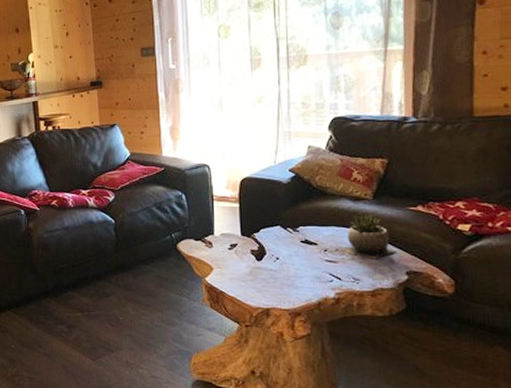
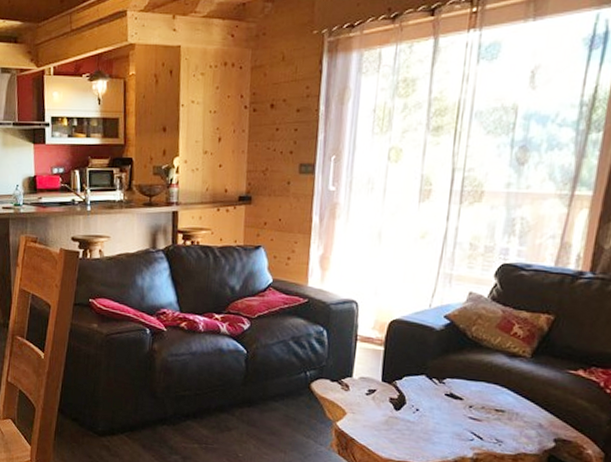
succulent plant: present [341,212,396,259] -> none [487,370,547,422]

